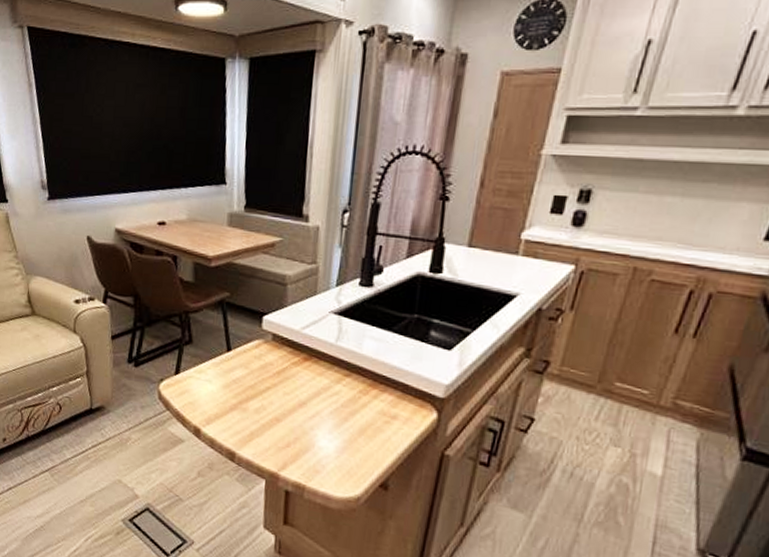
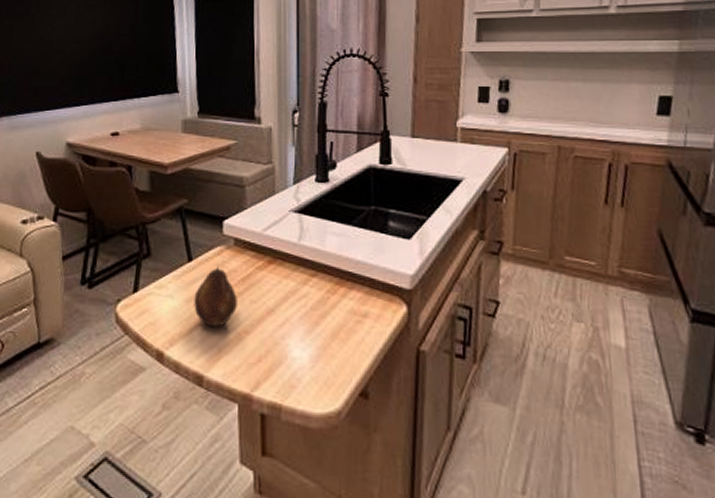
fruit: none [230,358,273,413] -> present [194,266,239,327]

